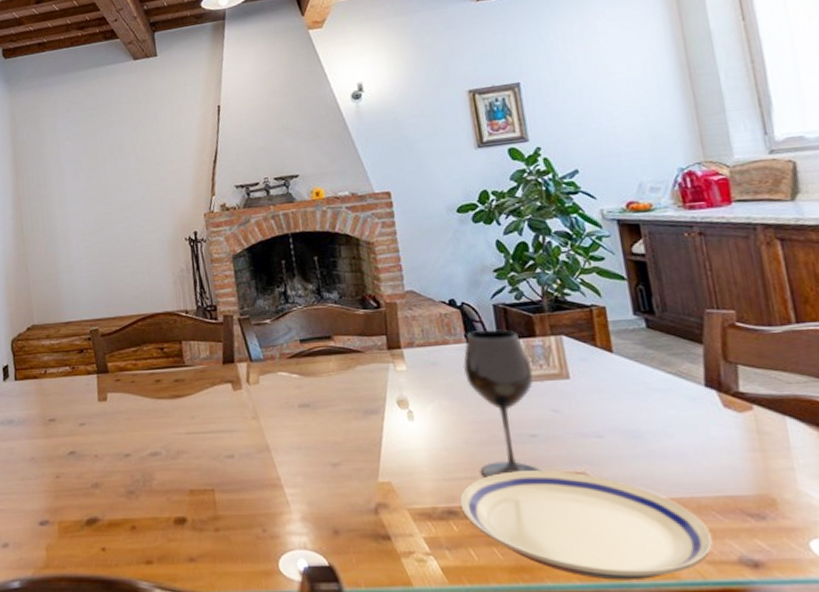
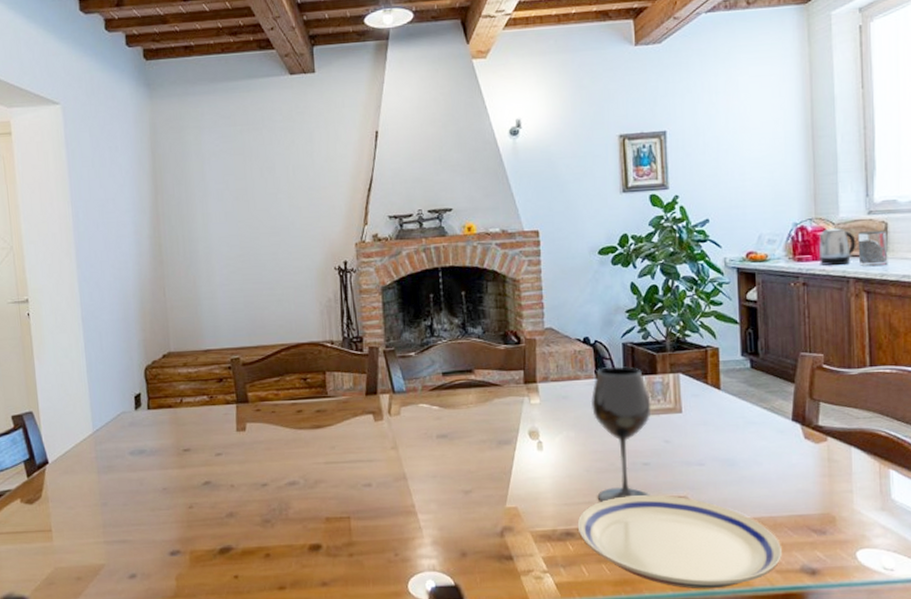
kettle: none [711,170,760,213] -> present [819,228,856,266]
jar: none [759,169,803,211] -> present [857,229,888,267]

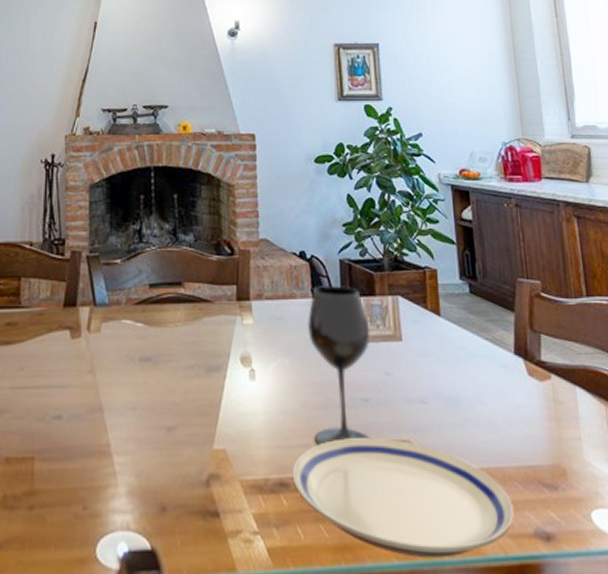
kettle: present [819,228,856,266] -> none [527,150,563,187]
jar: present [857,229,888,267] -> none [563,154,594,191]

